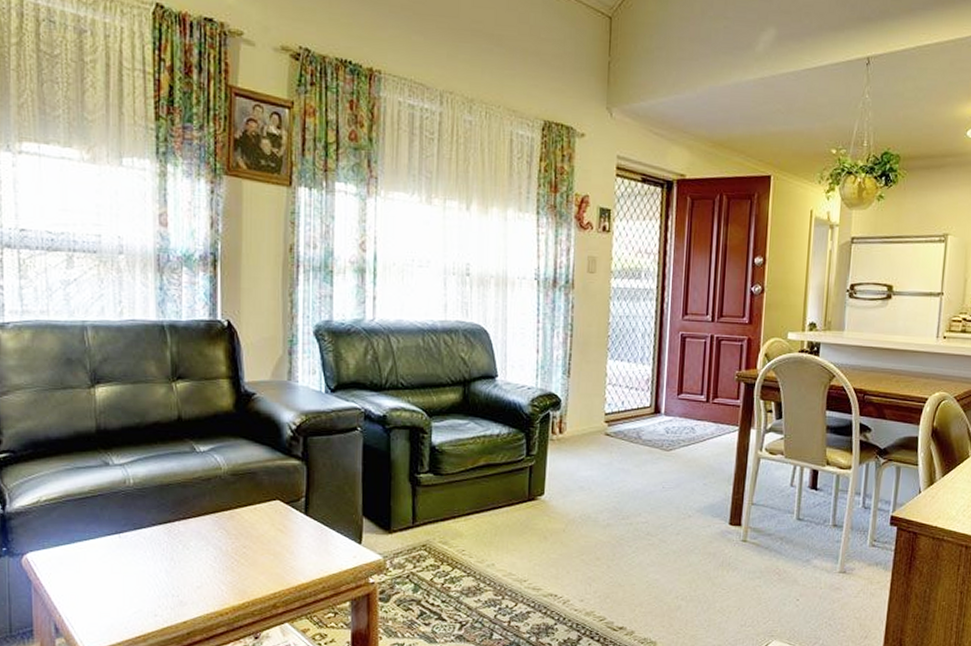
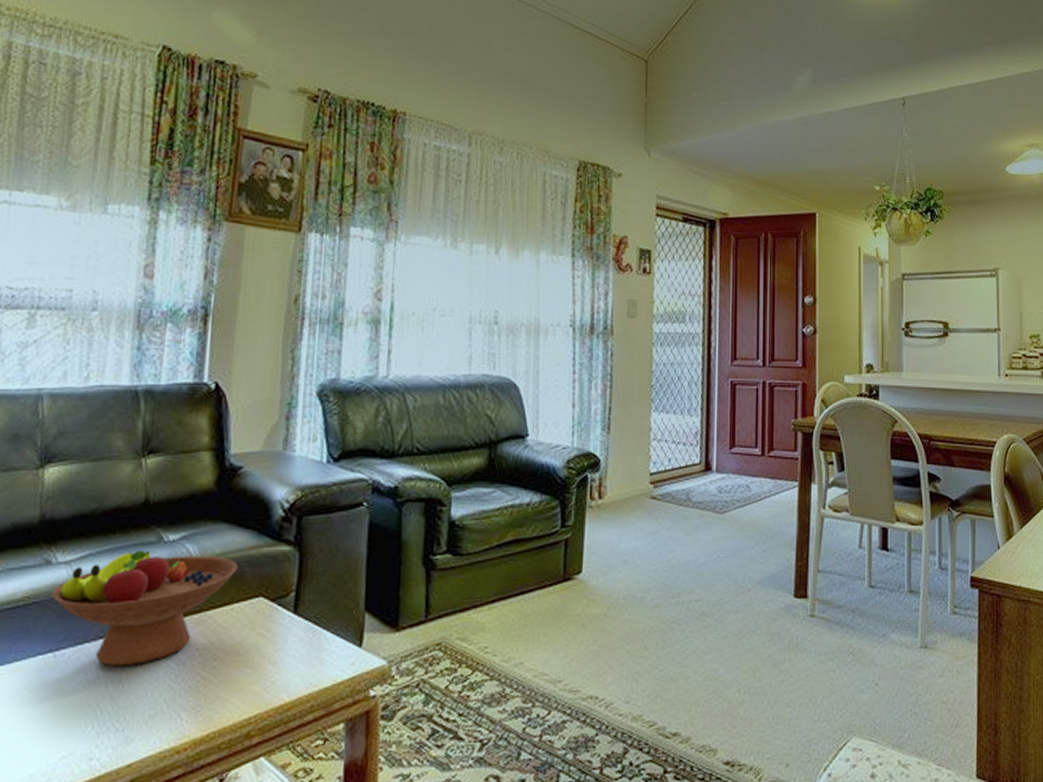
fruit bowl: none [111,458,258,547] -> present [51,550,239,666]

